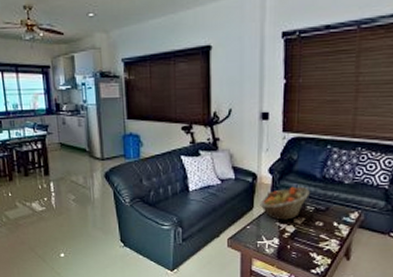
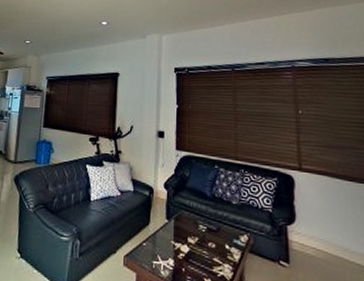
fruit basket: present [260,186,310,220] -> none [156,203,202,239]

